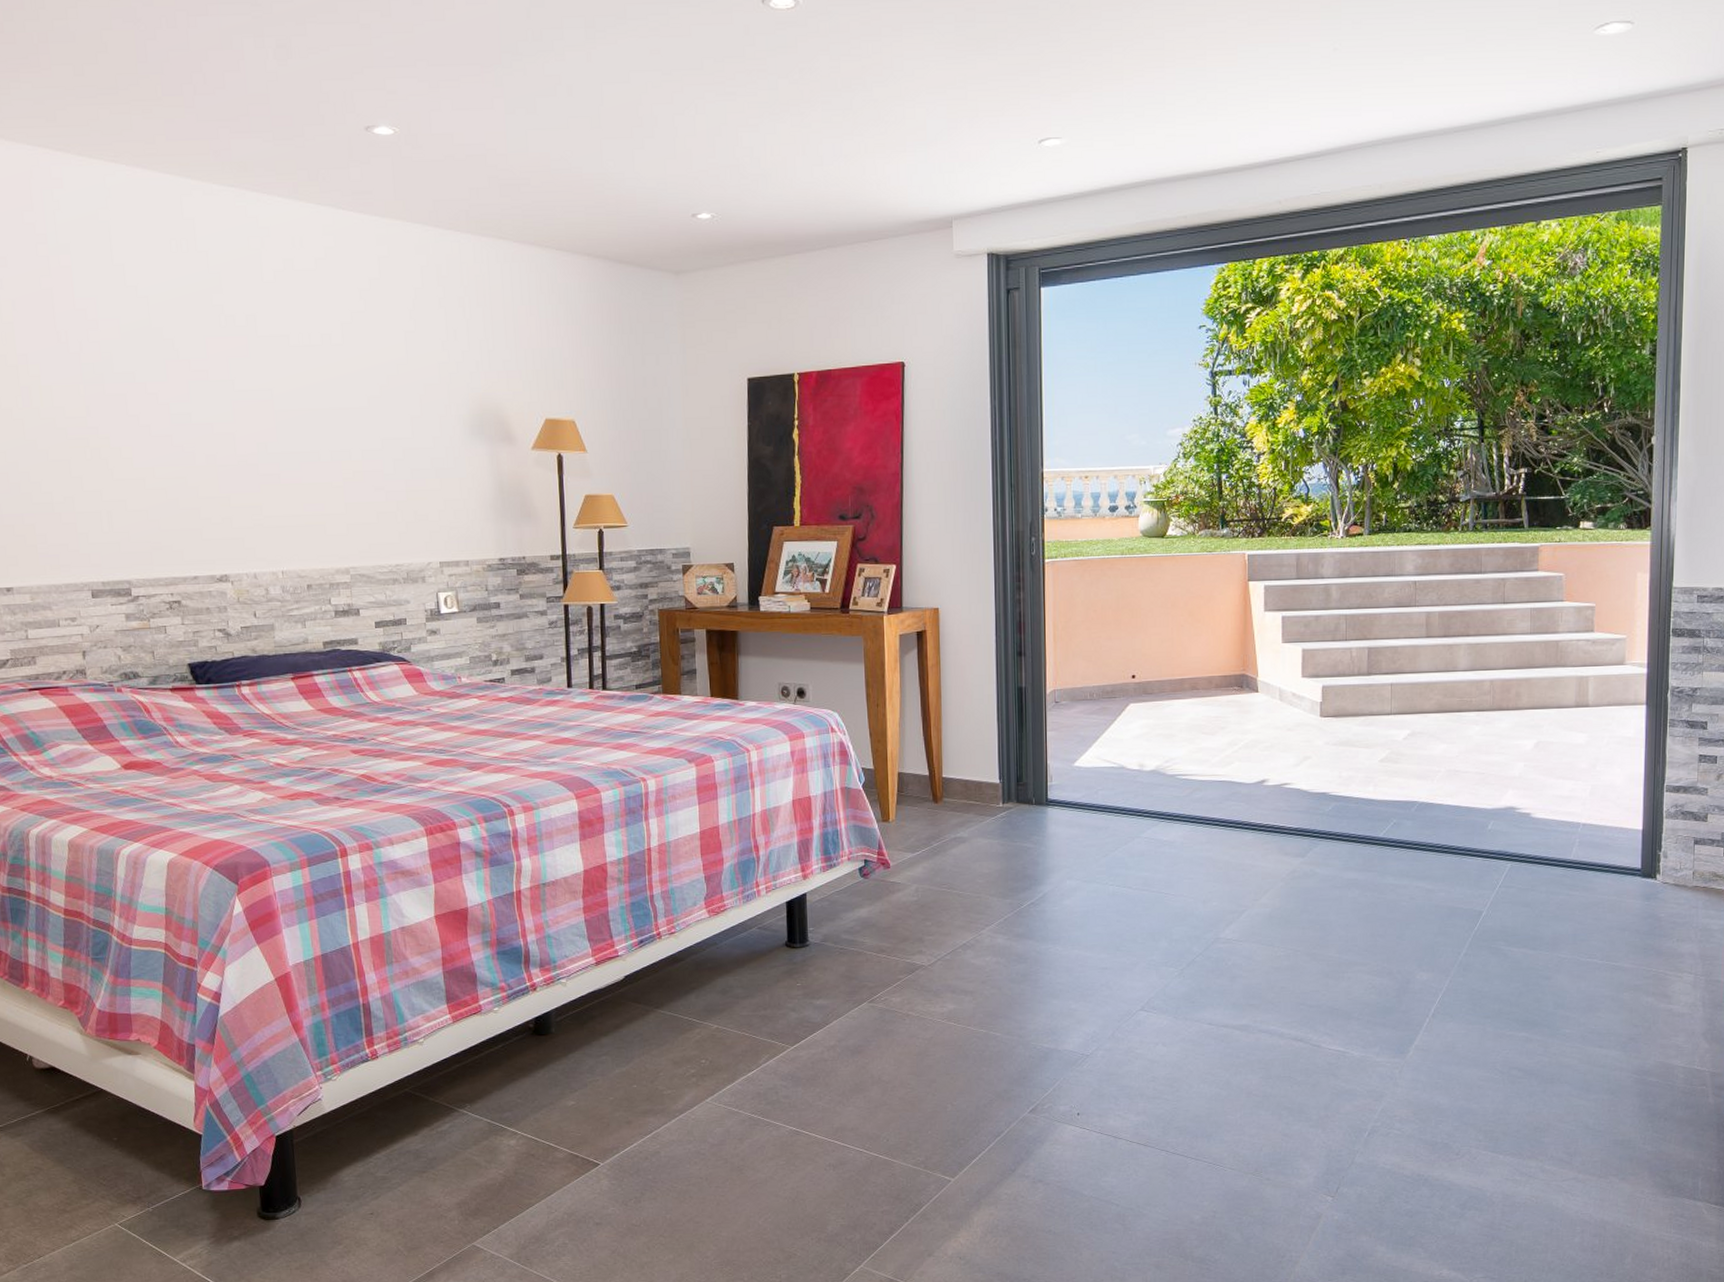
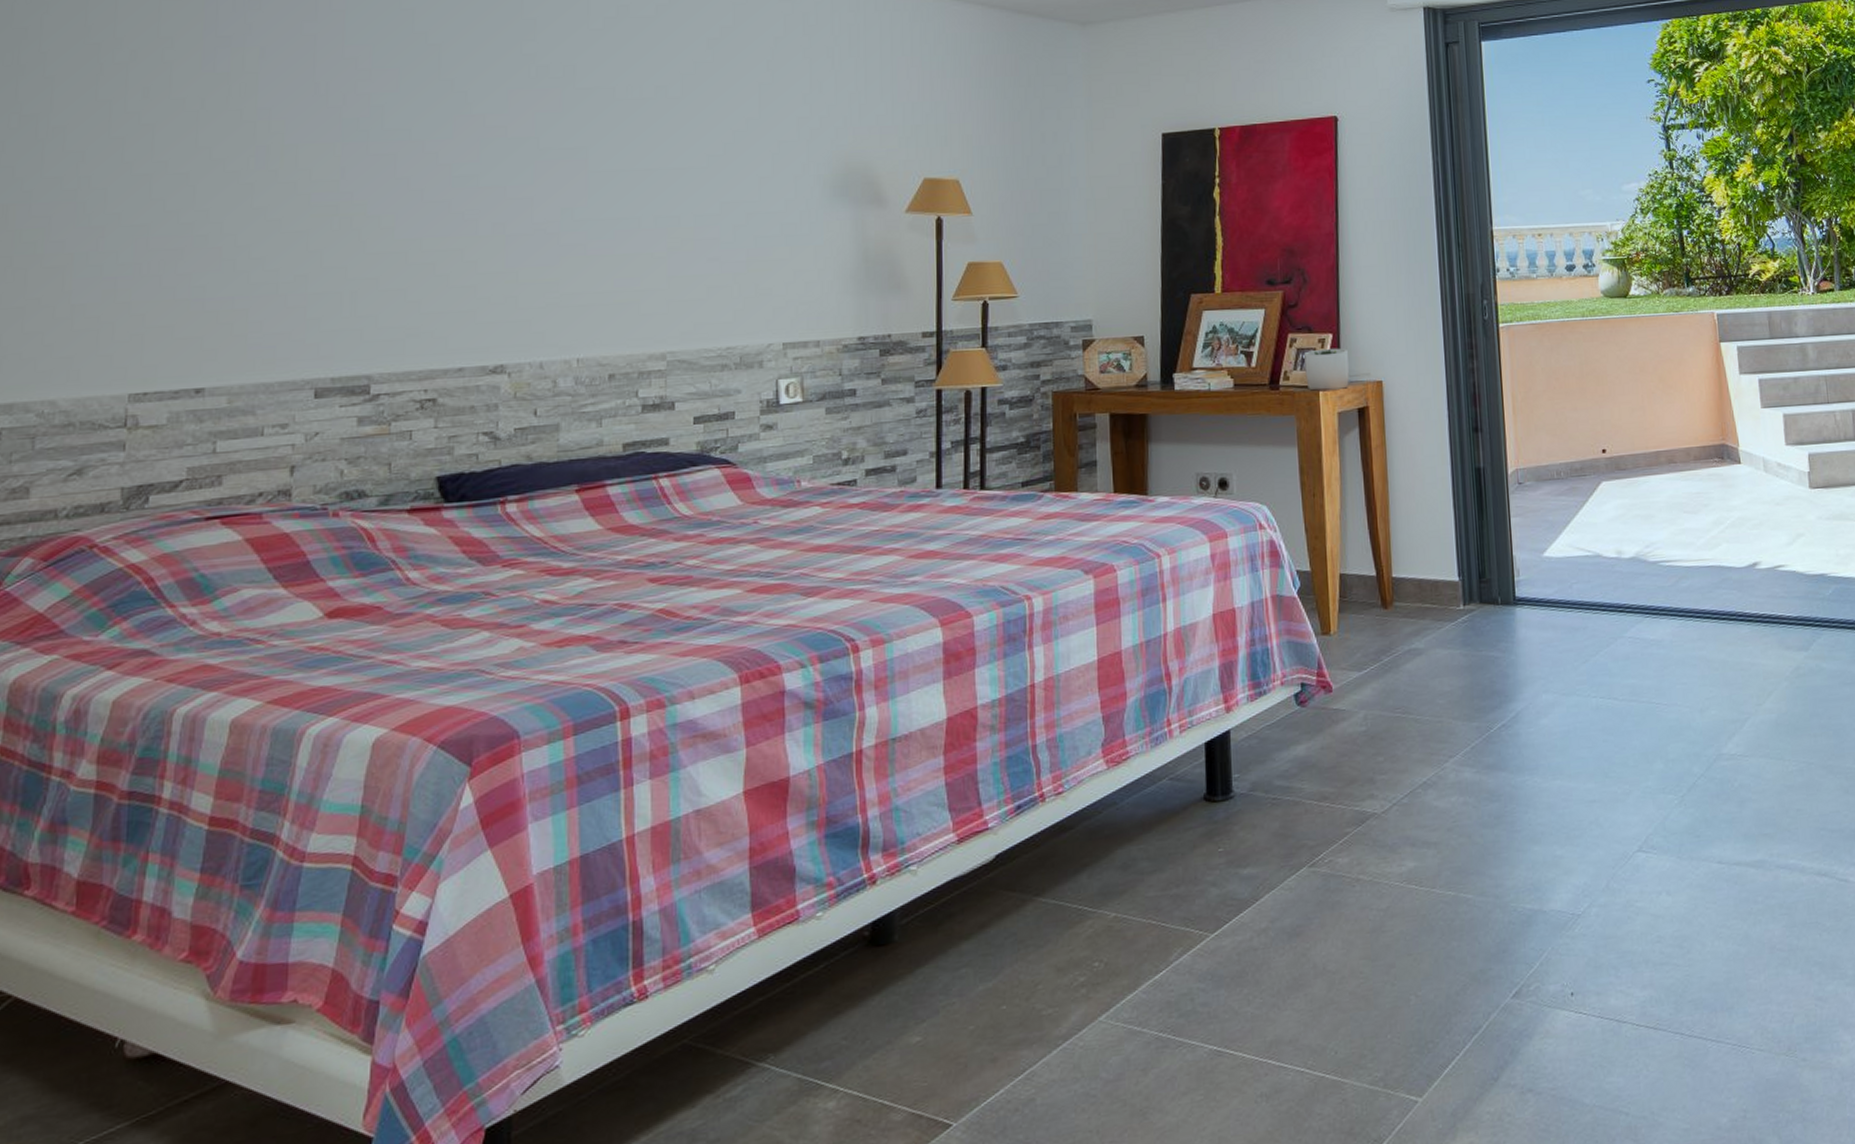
planter: none [871,577,910,616] -> present [1304,348,1349,392]

